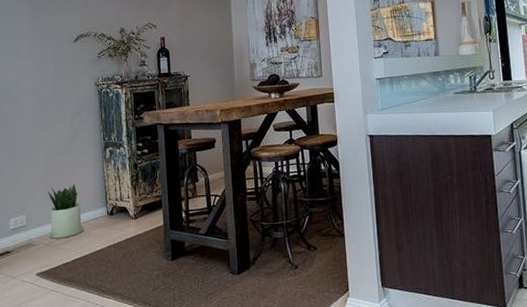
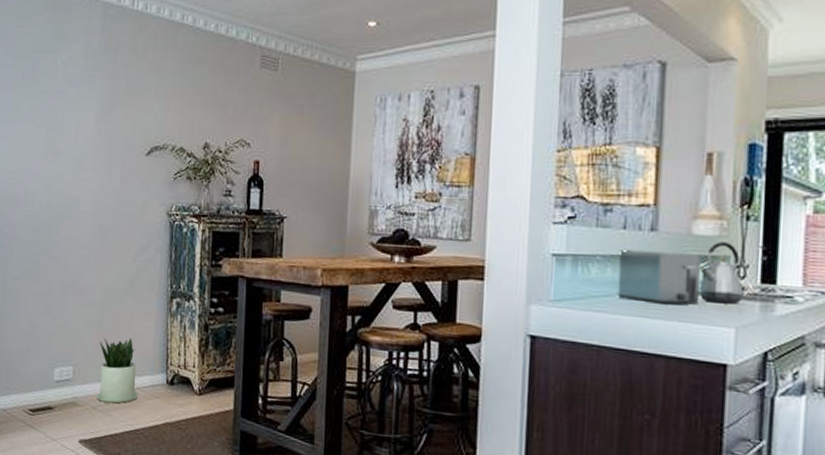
toaster: none [418,67,470,102] -> present [617,250,701,305]
kettle: none [467,57,494,97] -> present [699,242,744,304]

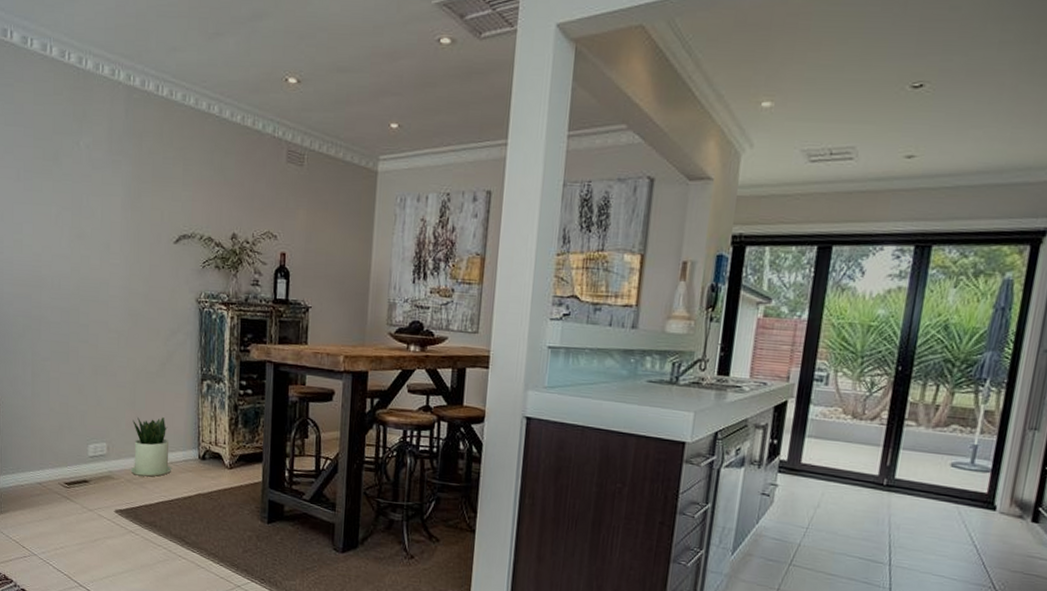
toaster: present [617,250,701,305] -> none [600,344,671,392]
kettle: present [699,242,744,304] -> none [667,339,703,392]

